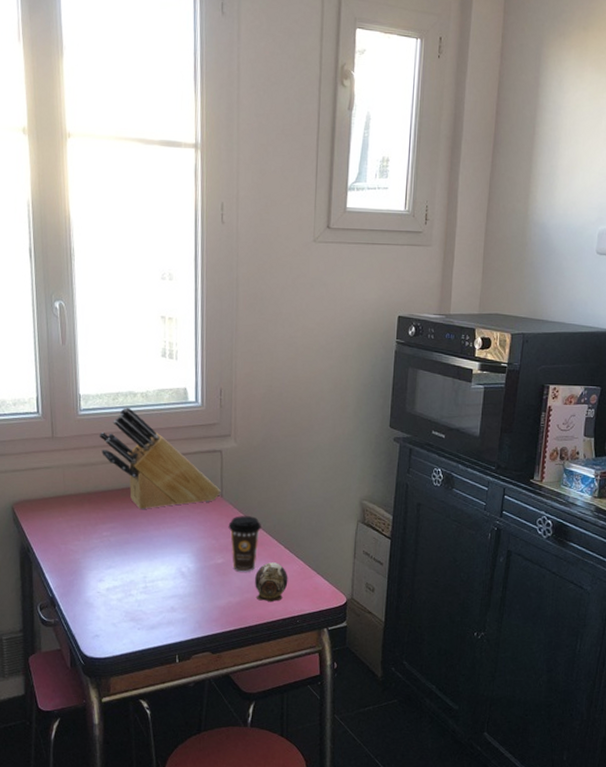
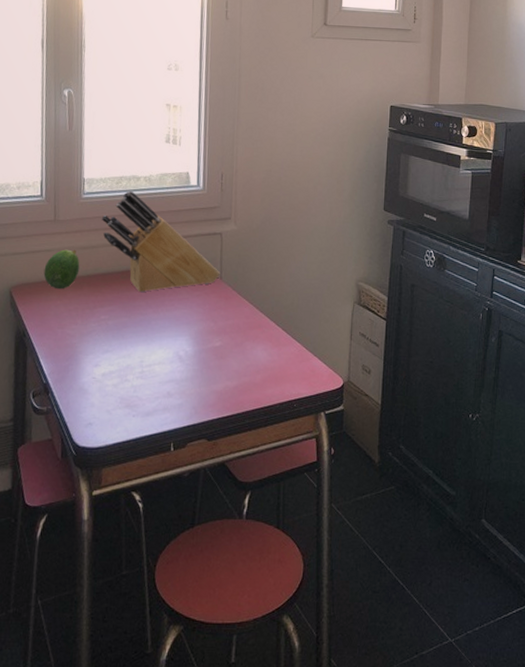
fruit: none [44,466,80,506] -> present [43,249,80,290]
coffee cup: present [228,516,261,572] -> none [227,298,259,355]
decorative egg: present [255,562,288,602] -> none [252,345,286,386]

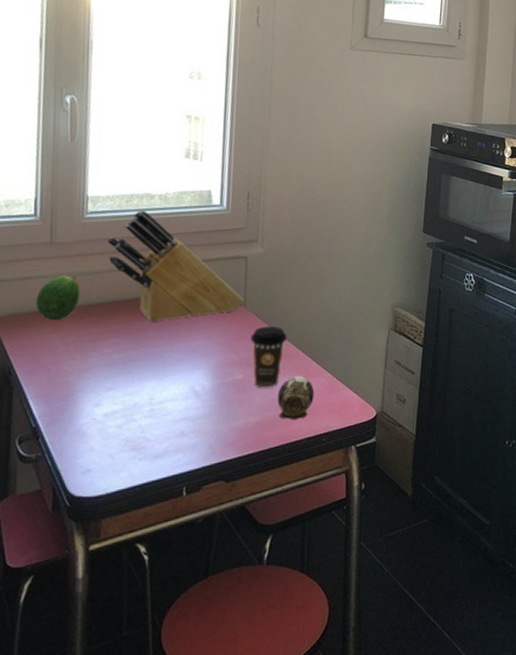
coffee cup: none [227,298,259,355] -> present [250,326,287,388]
decorative egg: none [252,345,286,386] -> present [277,376,315,420]

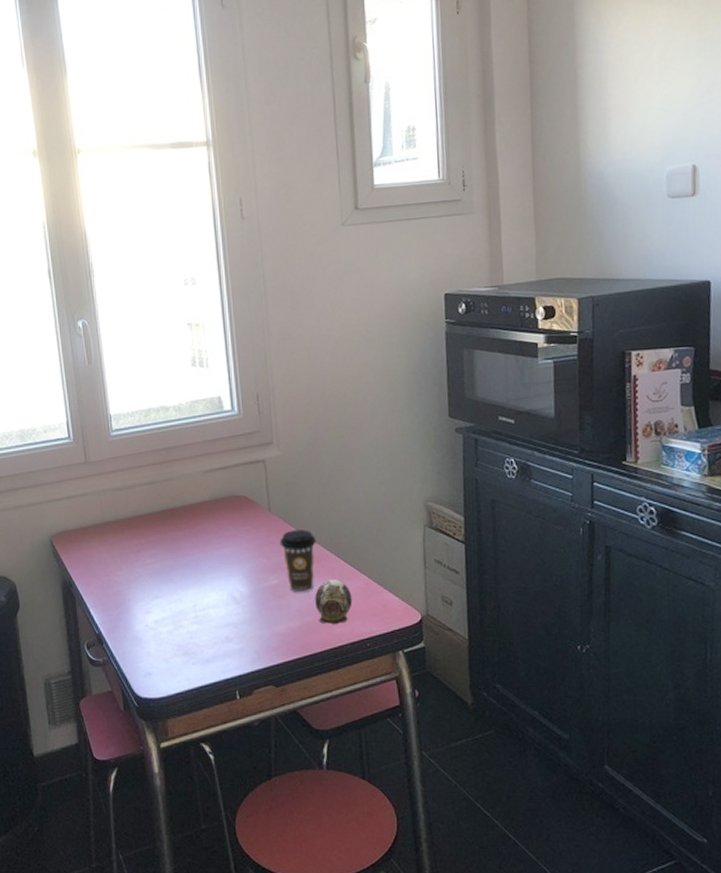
fruit: present [35,275,81,321] -> none [82,491,118,535]
knife block: present [107,210,244,323] -> none [133,422,268,532]

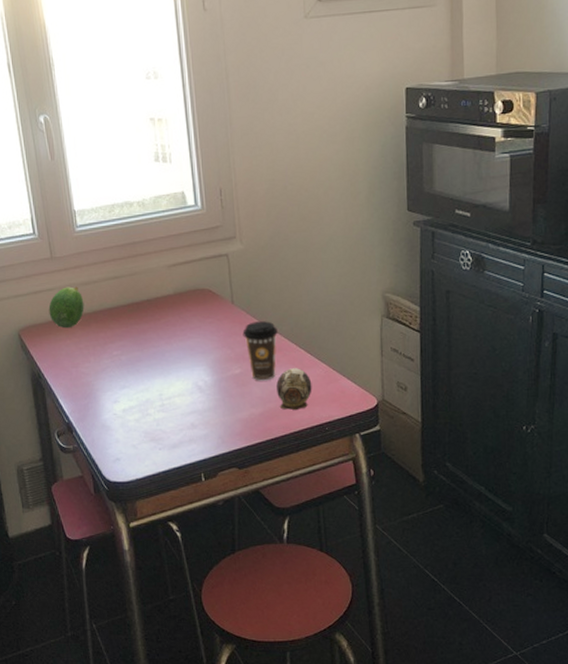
fruit: none [82,491,118,535] -> present [48,286,85,329]

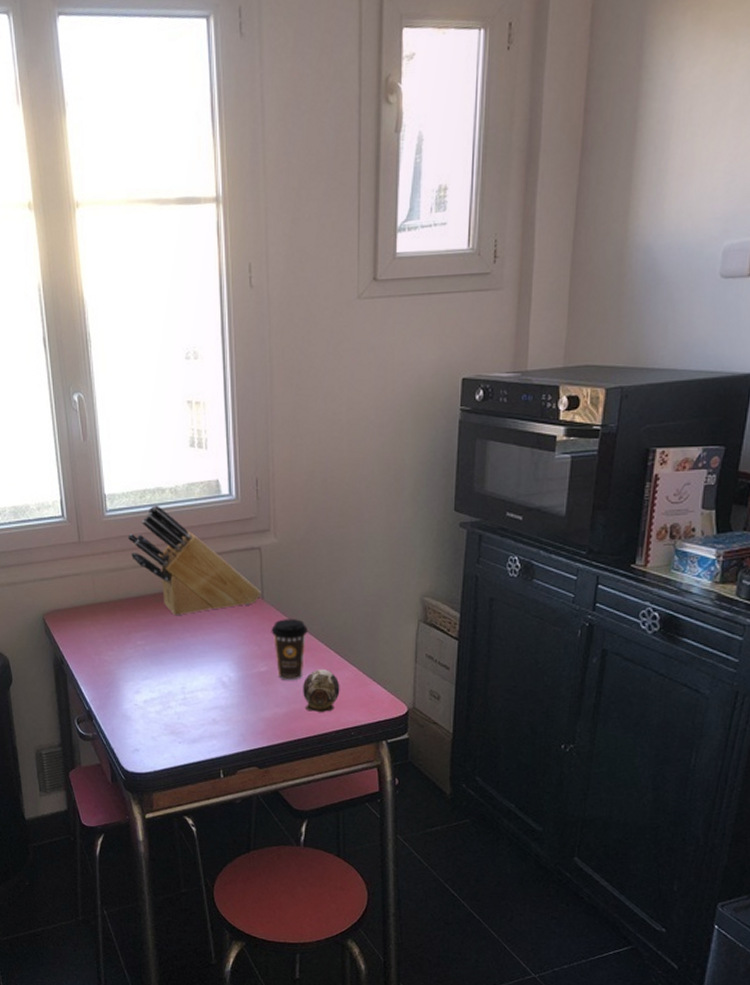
fruit: present [48,286,85,329] -> none [74,572,110,615]
knife block: none [98,218,232,325] -> present [127,504,262,616]

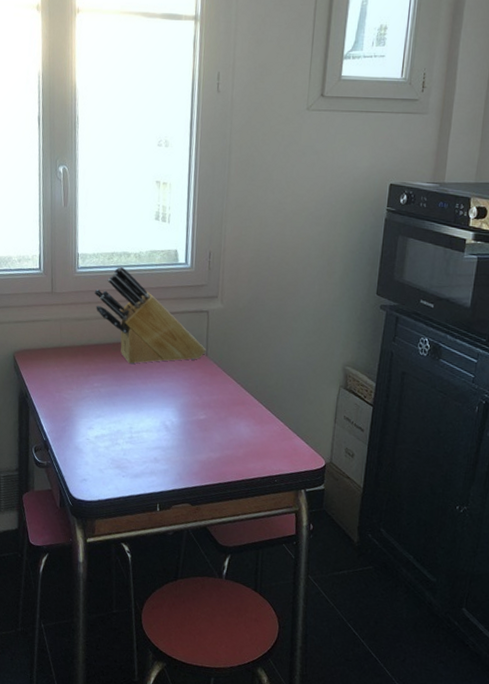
coffee cup: present [271,619,308,681] -> none [211,375,244,430]
decorative egg: present [303,669,340,713] -> none [235,421,268,460]

